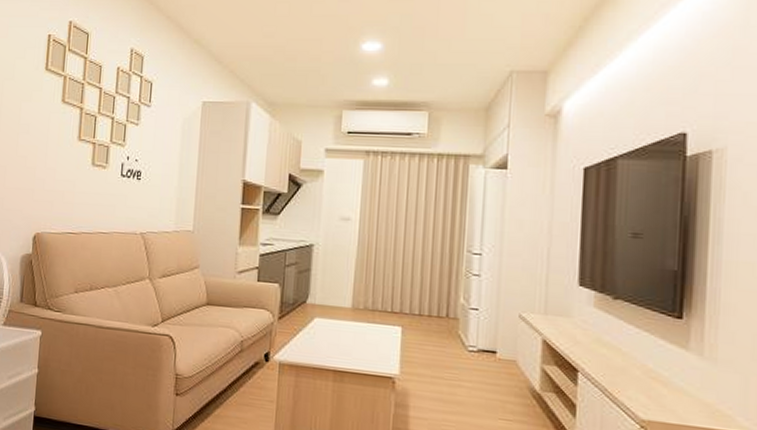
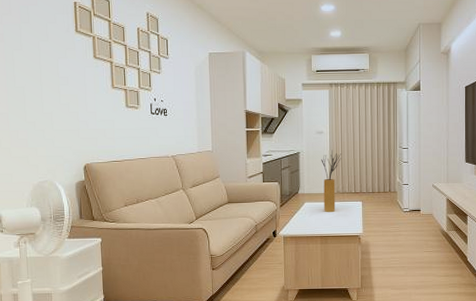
vase: none [342,245,375,338] -> present [321,149,341,213]

